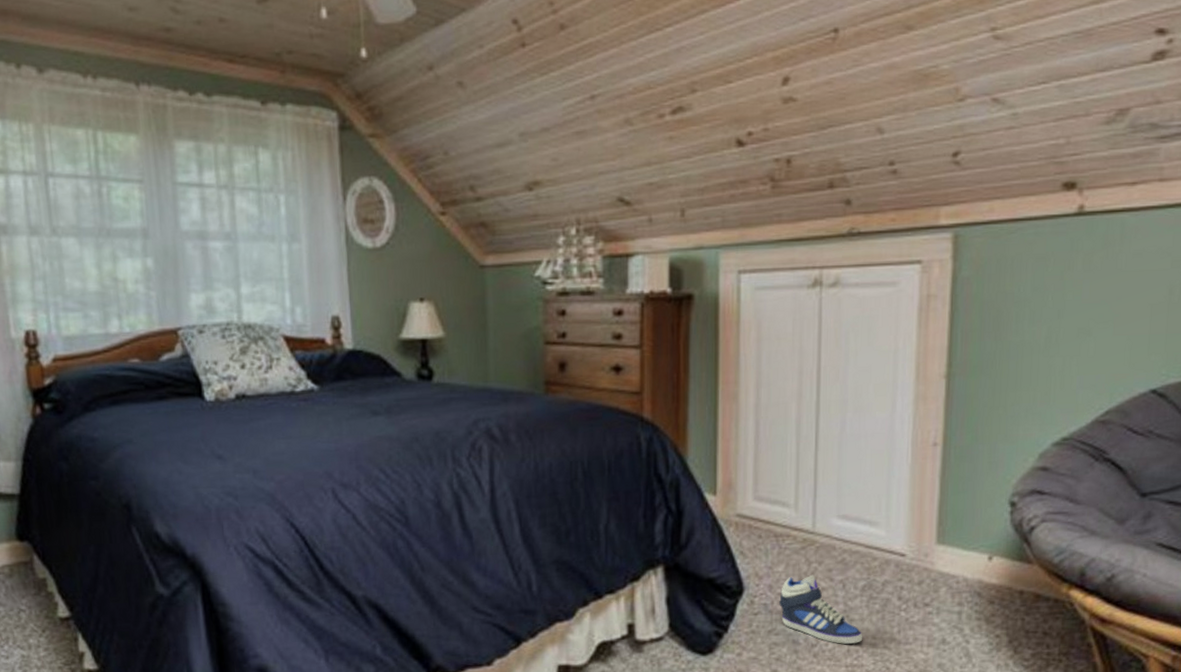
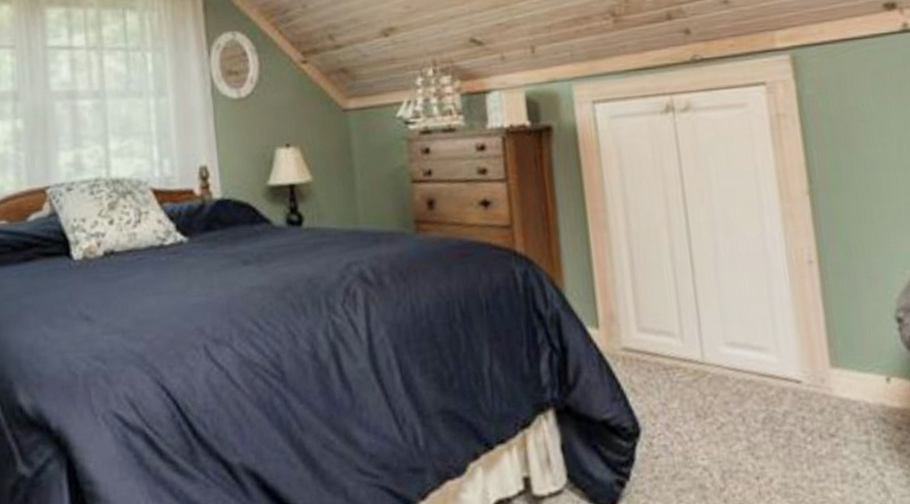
sneaker: present [779,574,863,644] -> none [679,409,773,486]

